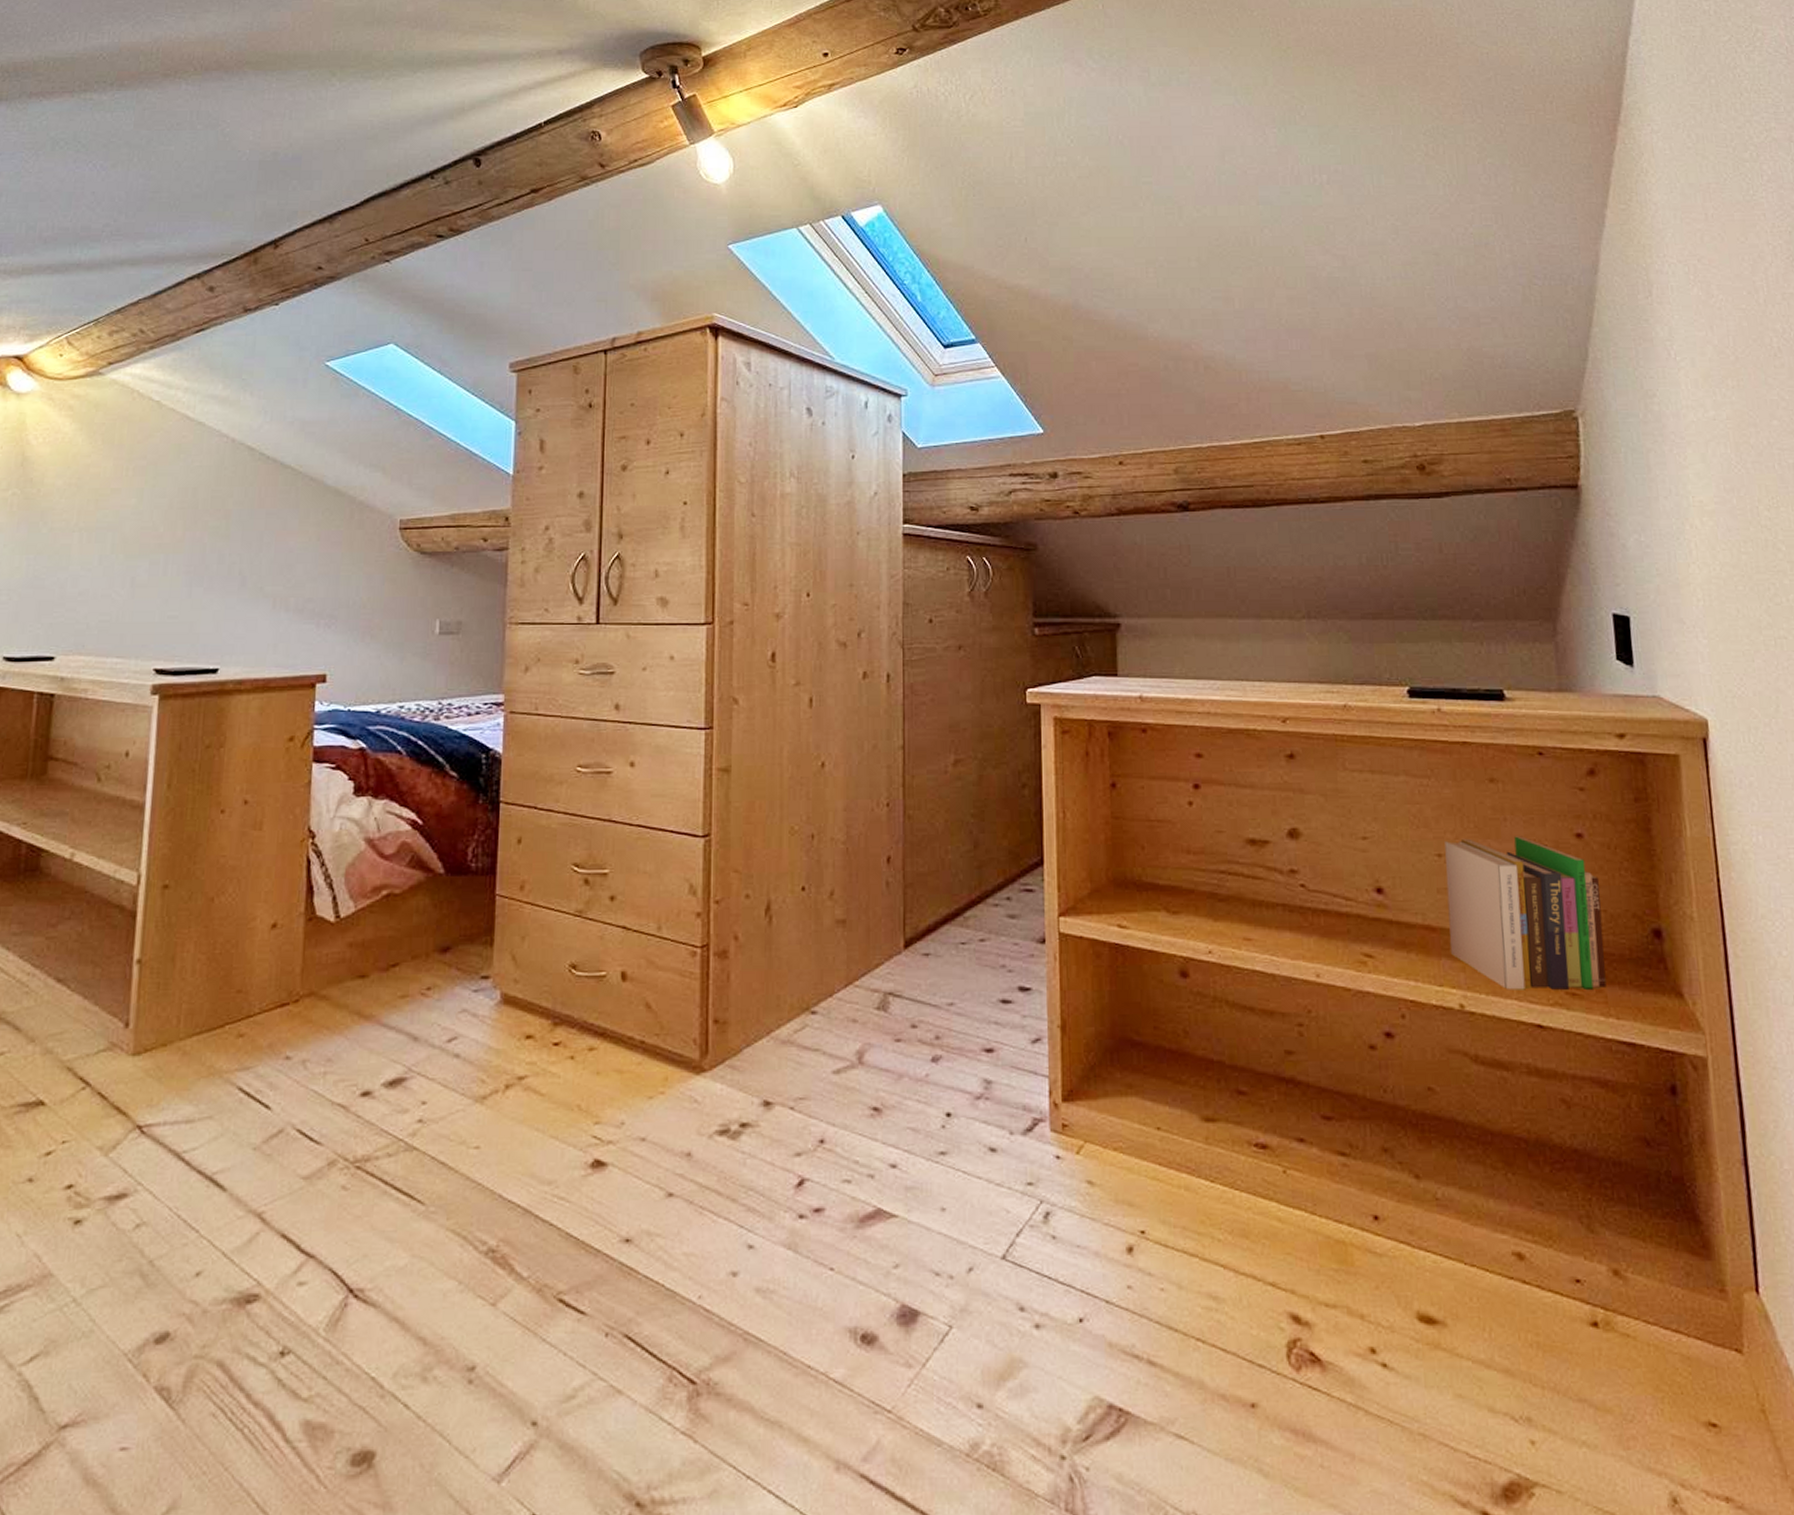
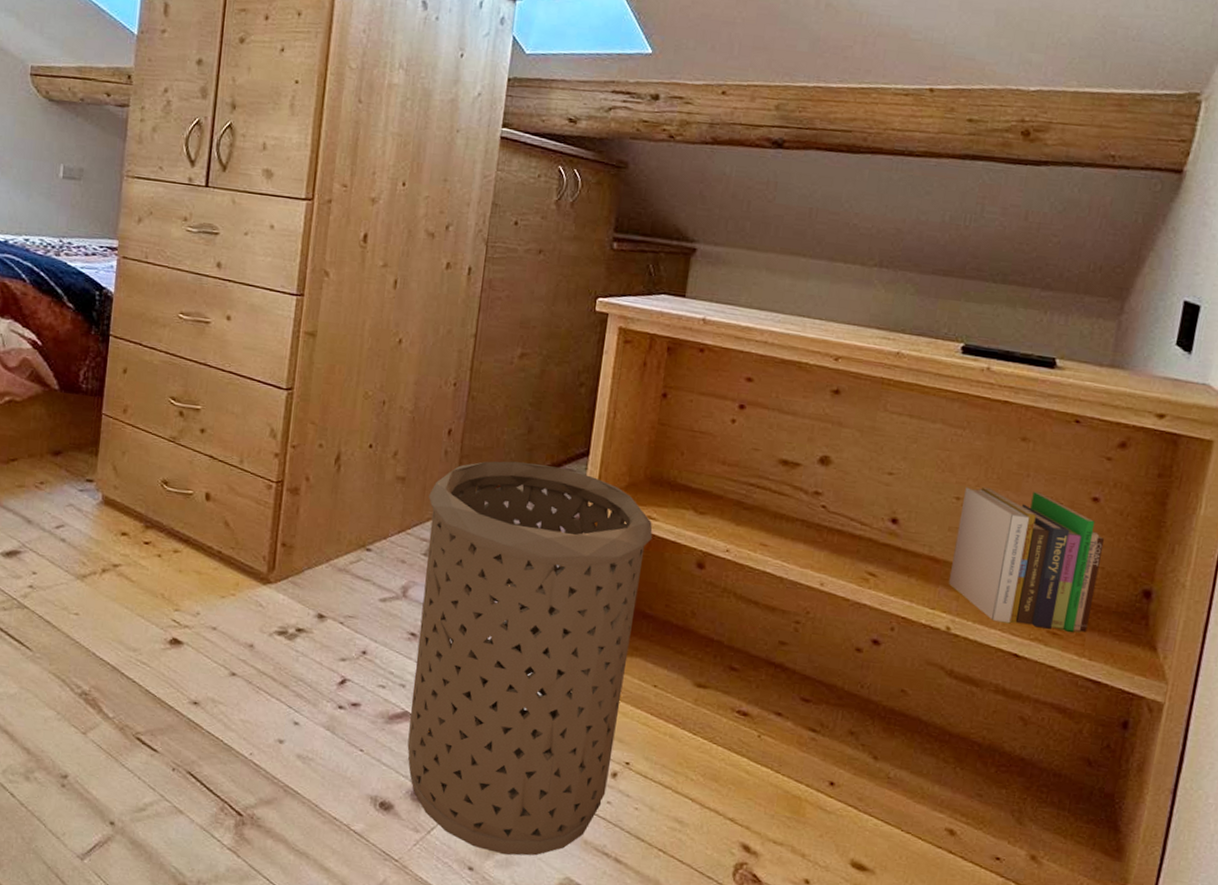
laundry basket: none [874,883,1126,1380] -> present [407,461,653,856]

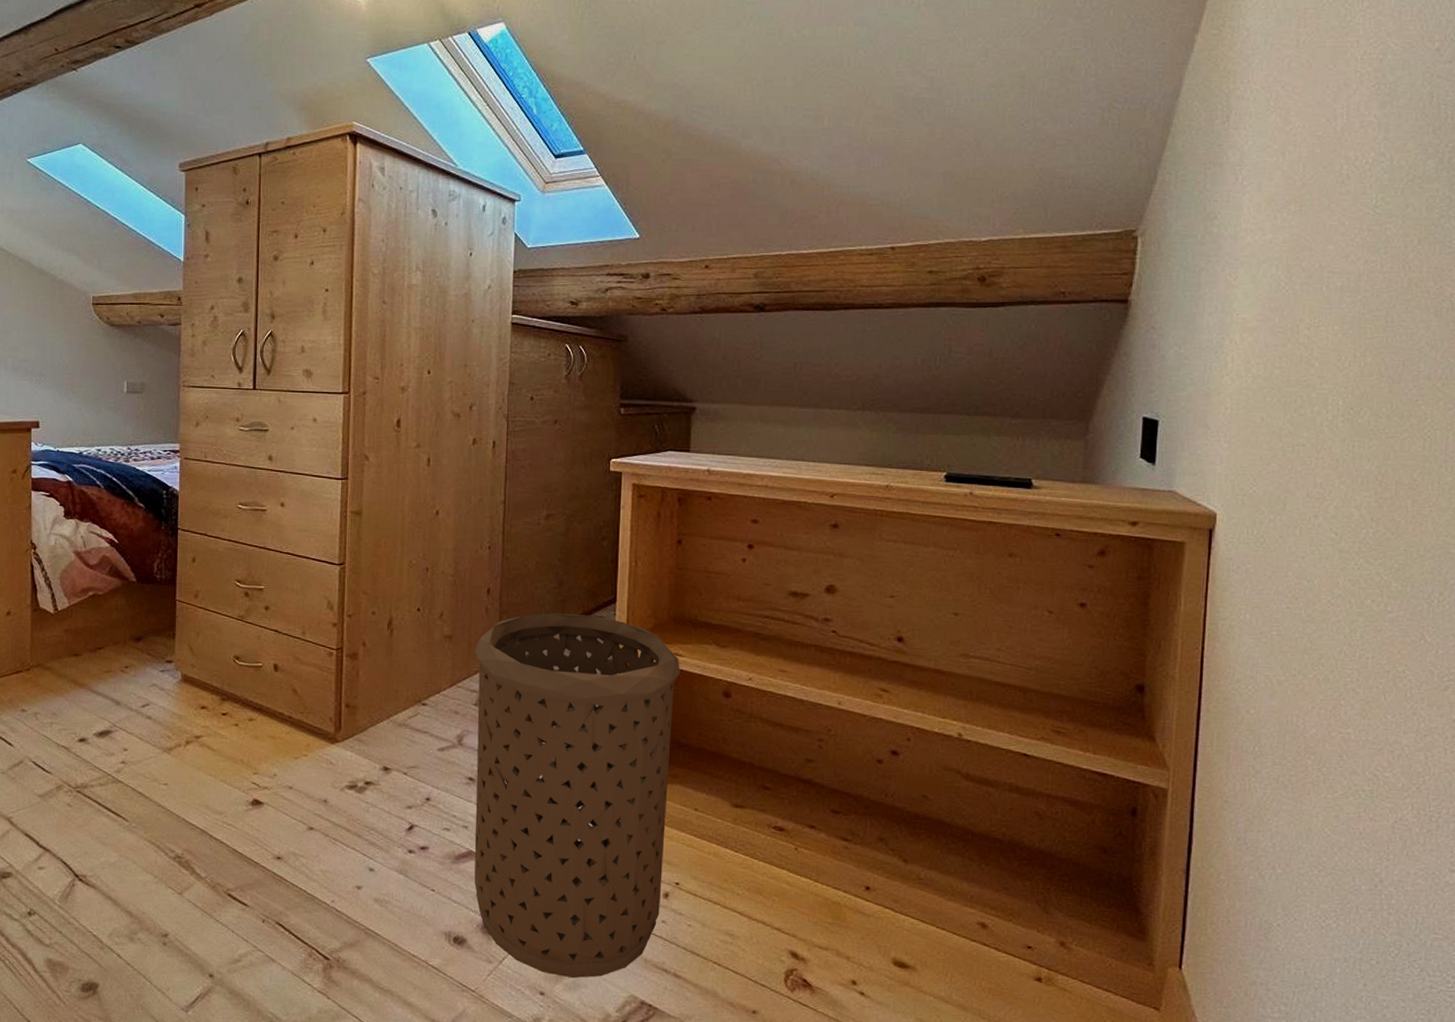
books: present [948,486,1105,633] -> none [955,601,1096,729]

